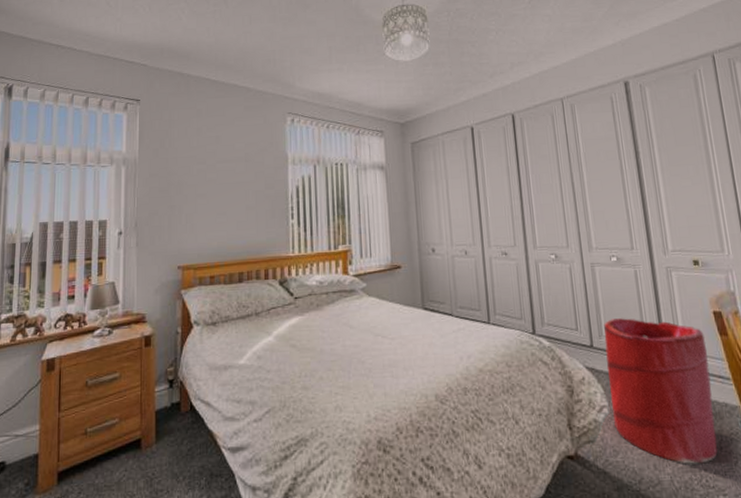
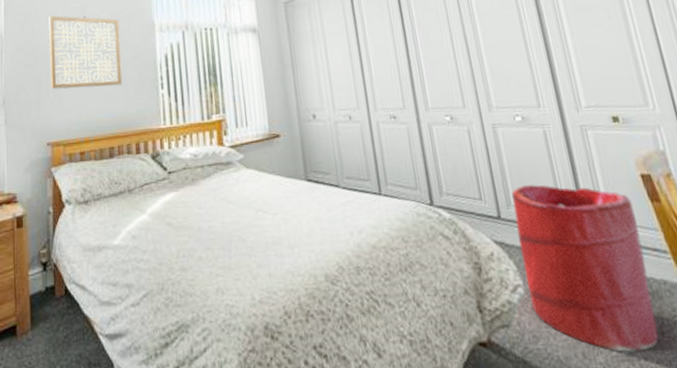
wall art: none [182,143,254,216] -> present [48,15,123,90]

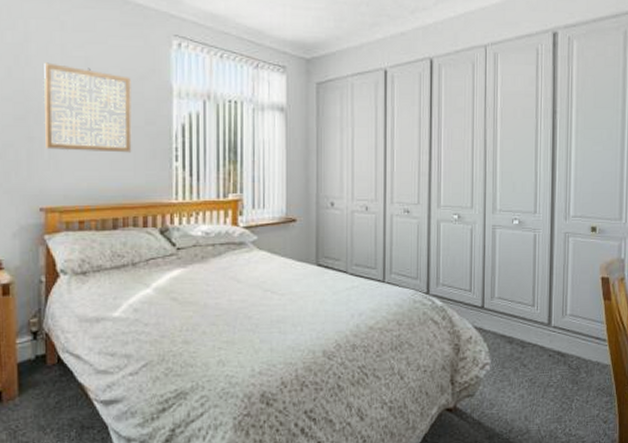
laundry hamper: present [511,184,659,352] -> none [494,281,589,416]

